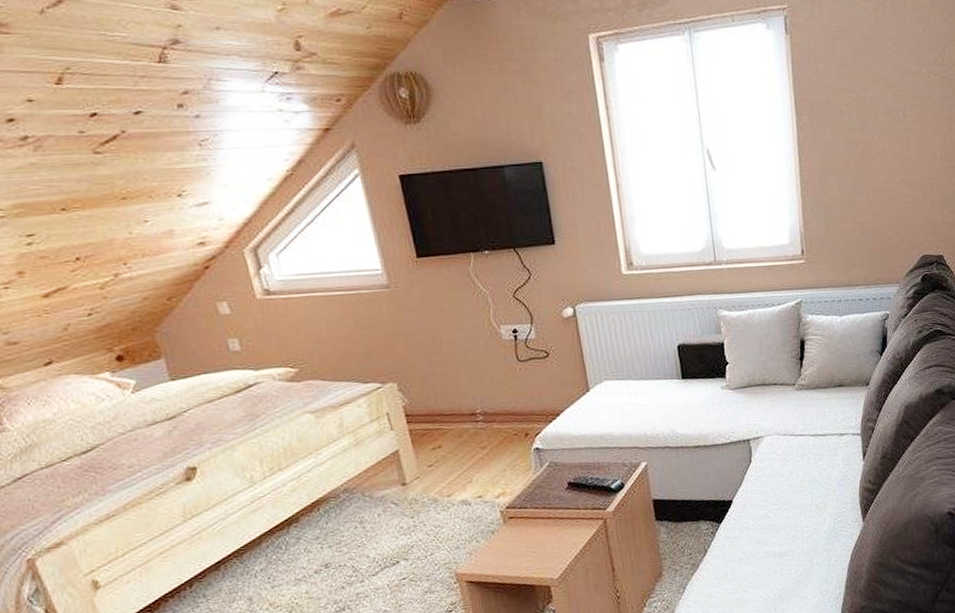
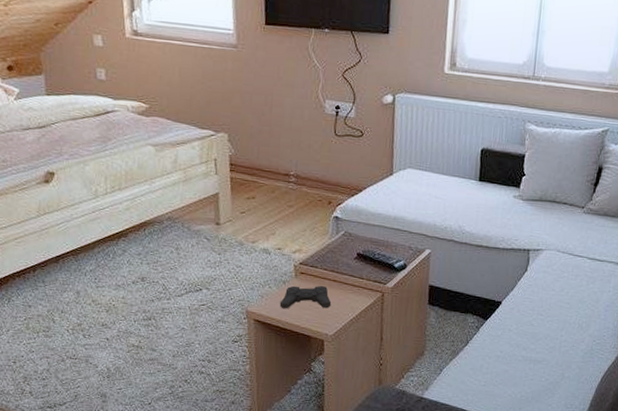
game controller: none [492,526,551,562] -> present [279,285,332,309]

